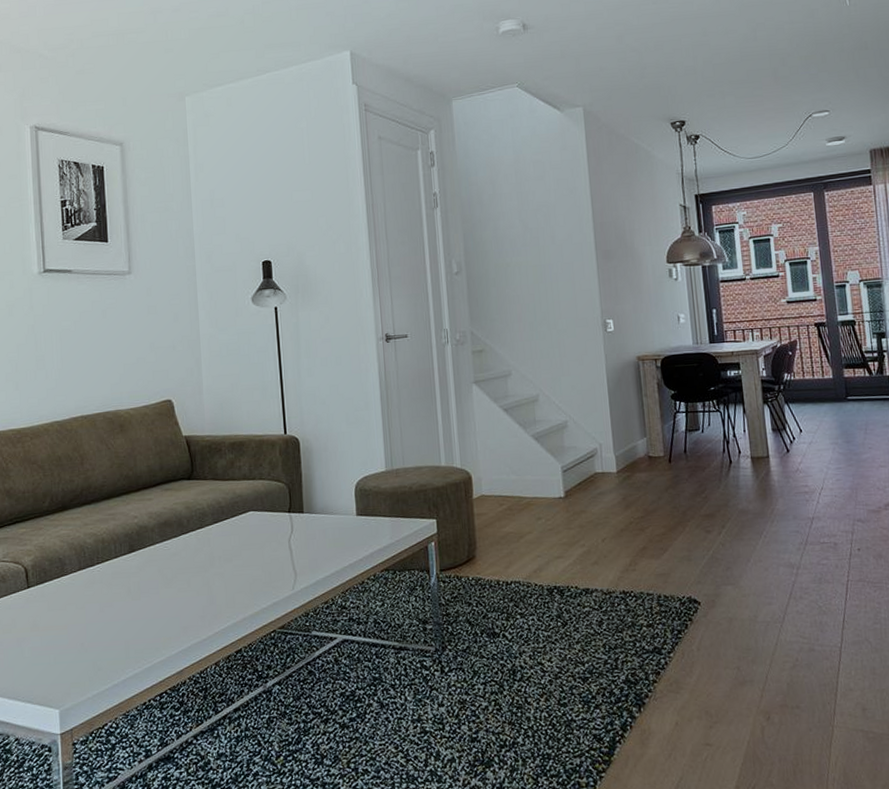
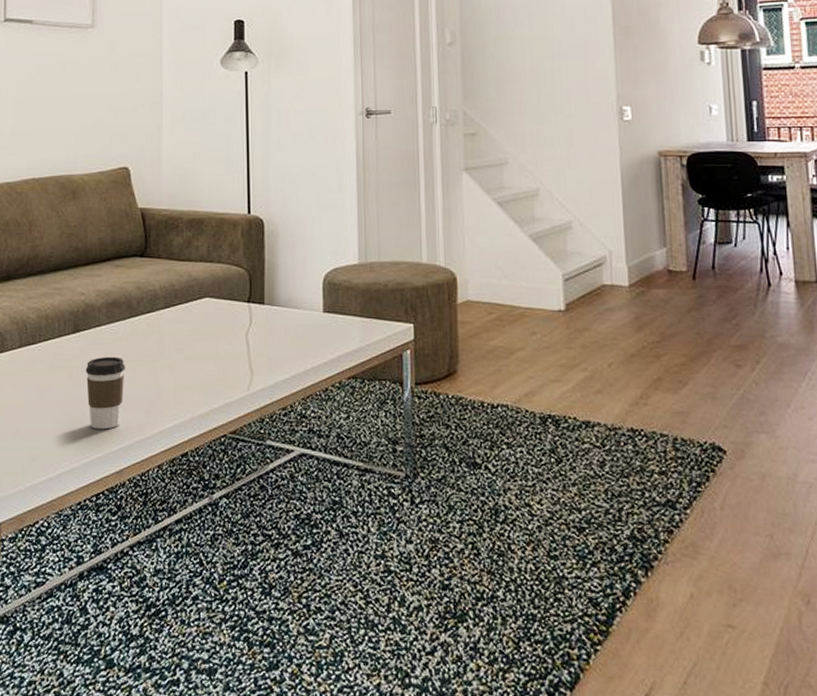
coffee cup: none [142,570,180,637] -> present [85,356,125,430]

